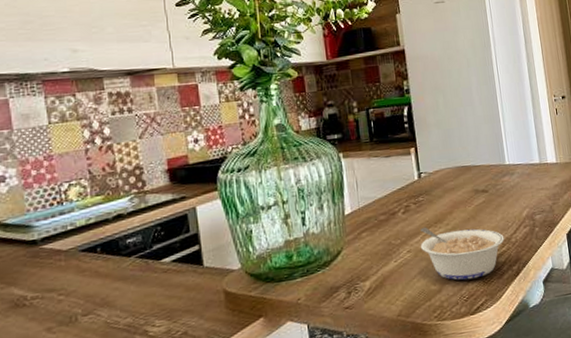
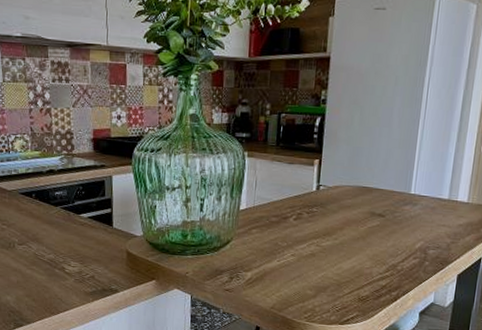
legume: present [420,227,505,280] -> none [304,236,391,294]

